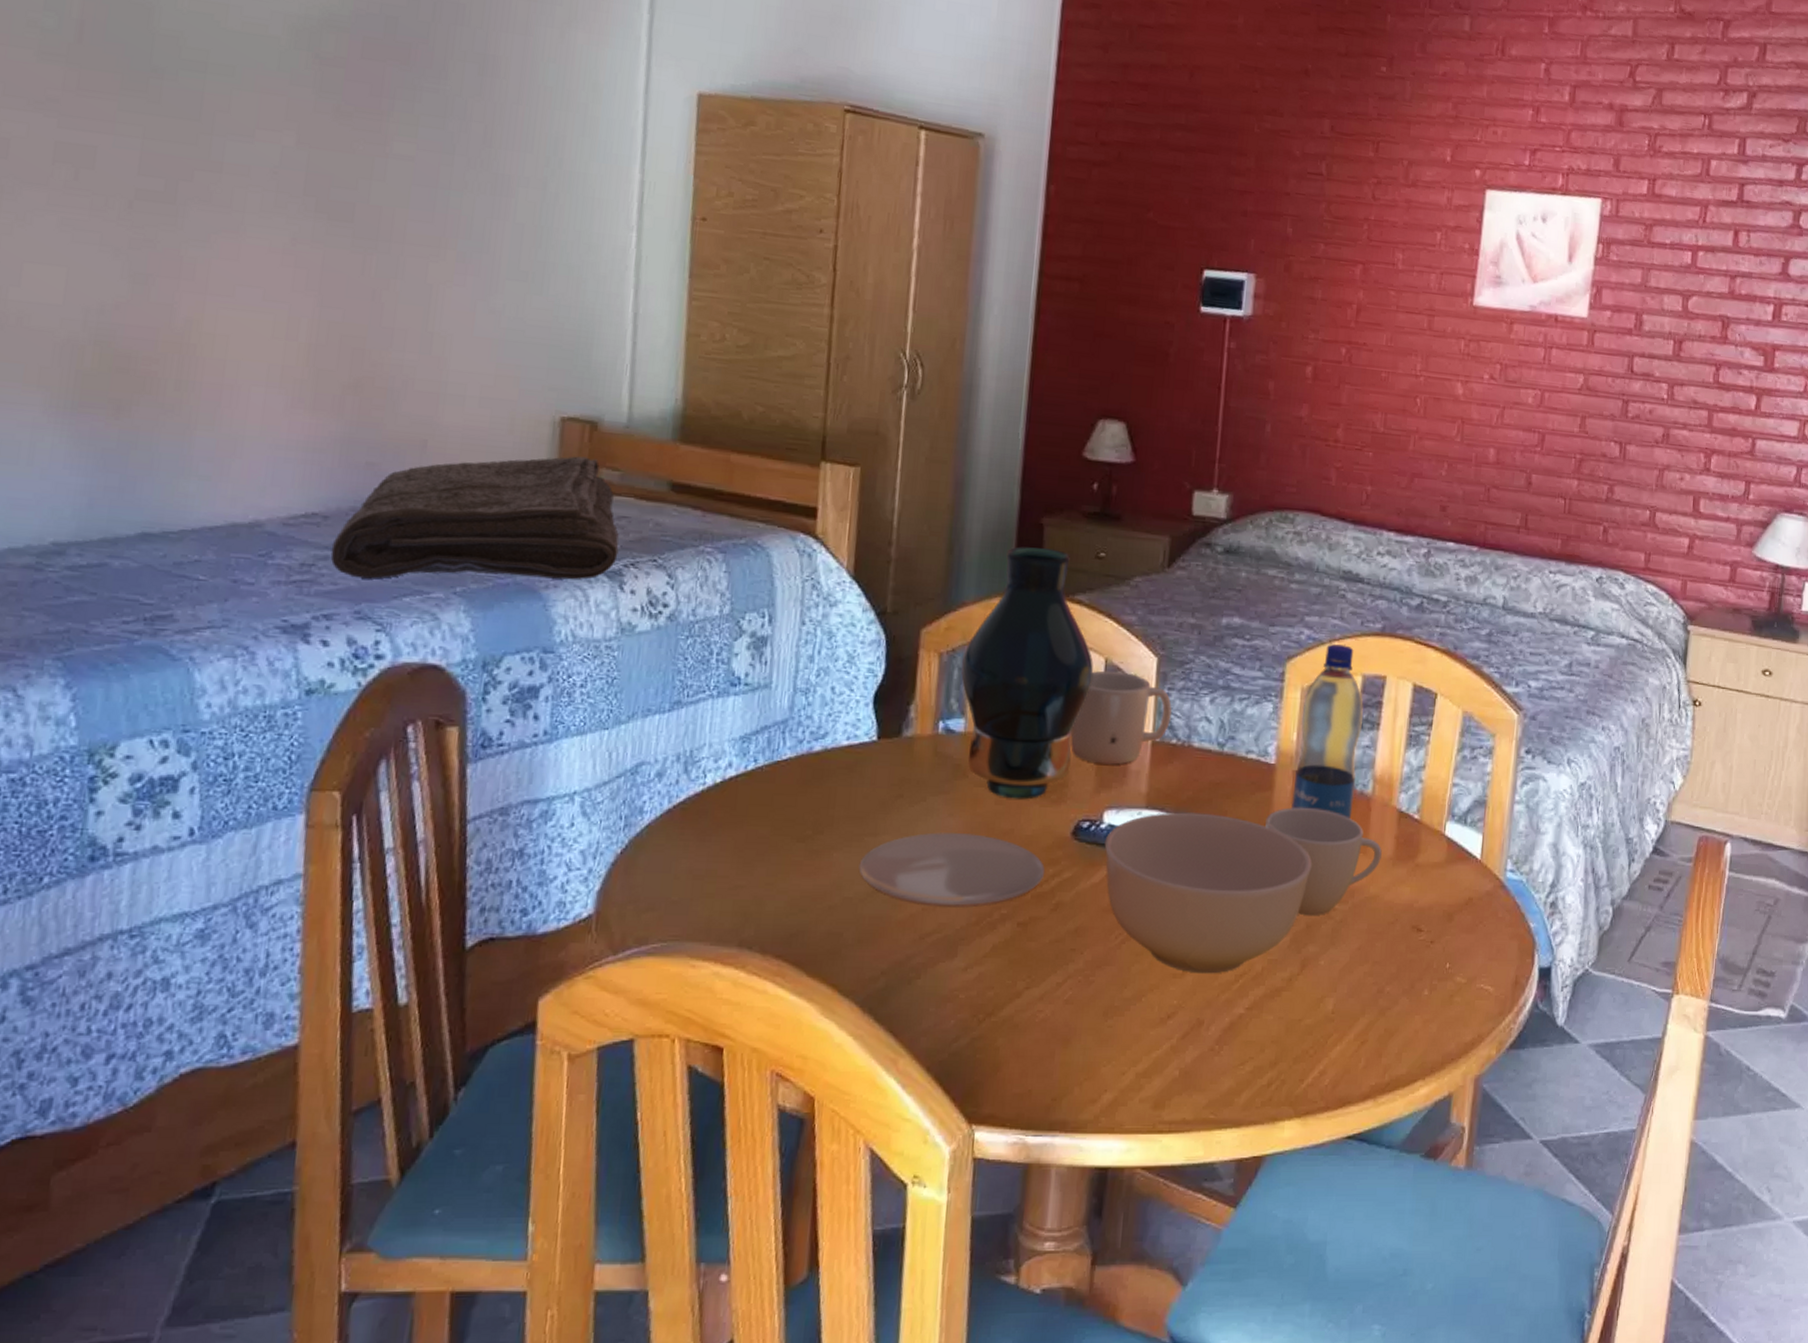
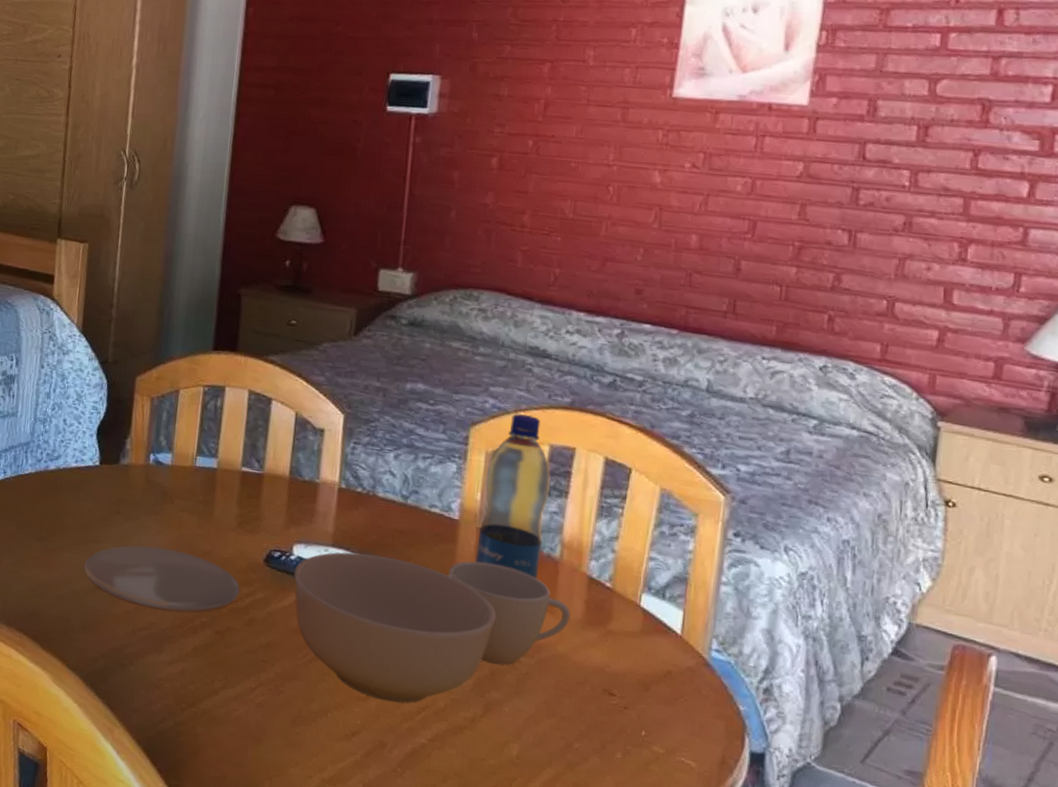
vase: present [961,546,1094,799] -> none [169,312,285,527]
mug: present [1070,670,1172,765] -> none [263,422,358,506]

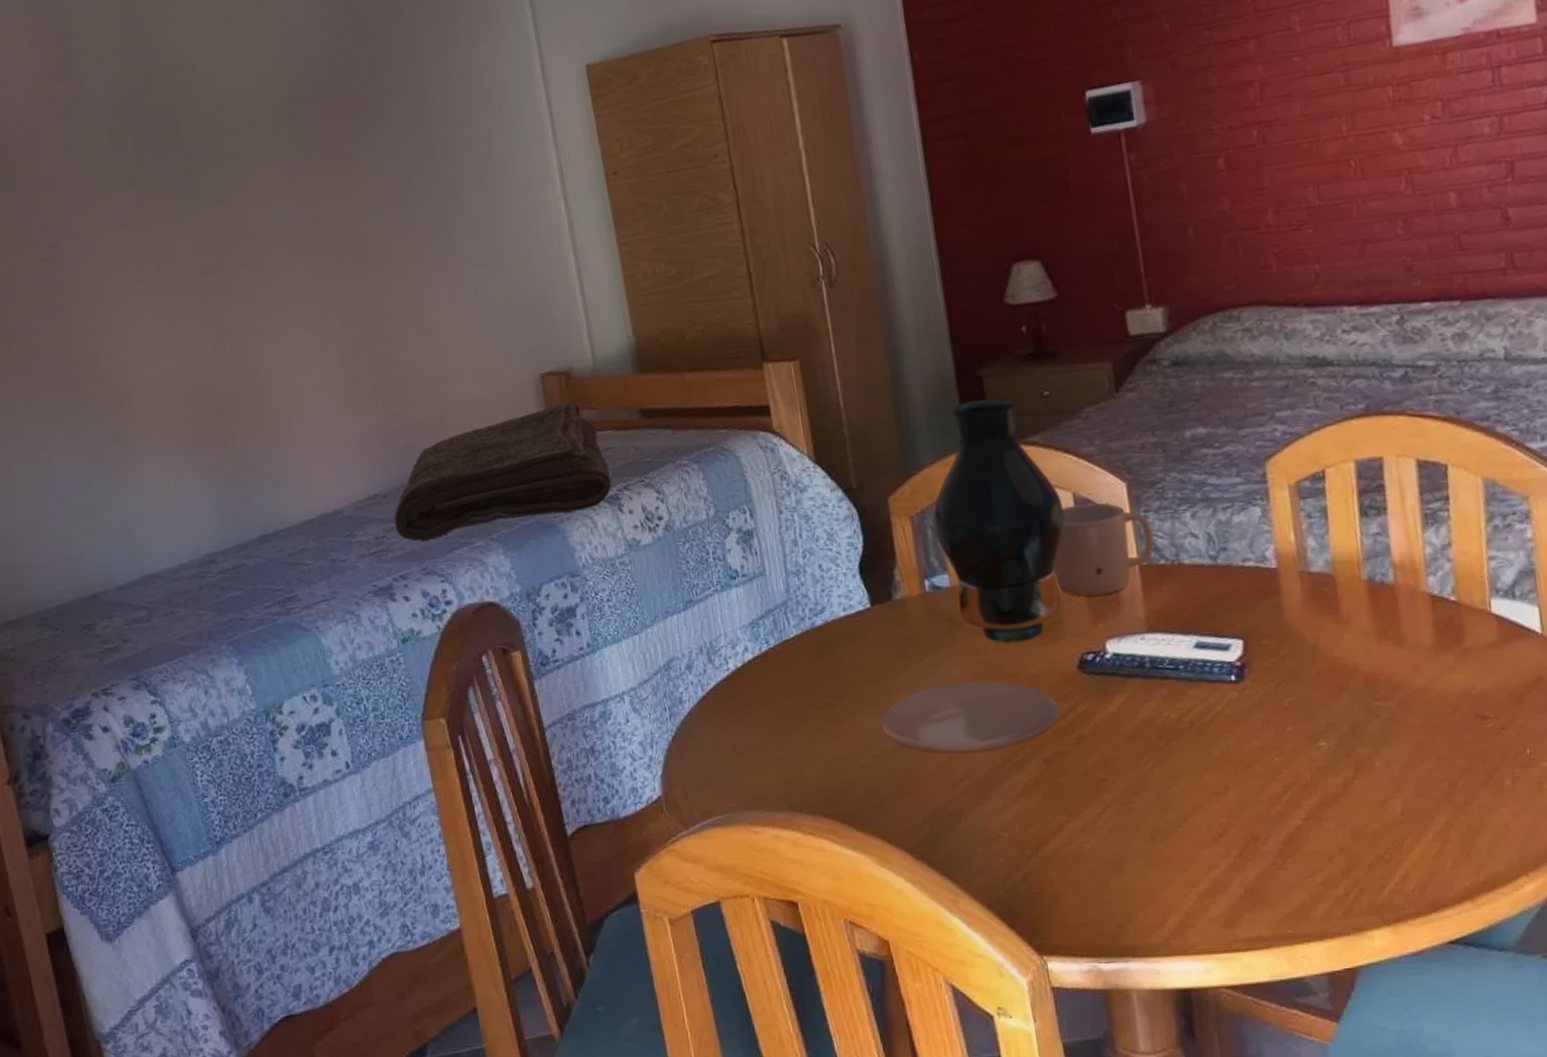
vase: none [169,312,285,527] -> present [932,397,1065,643]
mug: none [263,422,358,506] -> present [1053,503,1154,597]
bowl: present [293,552,496,703] -> none [1113,627,1343,789]
cup: present [447,561,571,665] -> none [1279,606,1421,718]
bottle: present [475,414,551,578] -> none [1294,433,1377,612]

